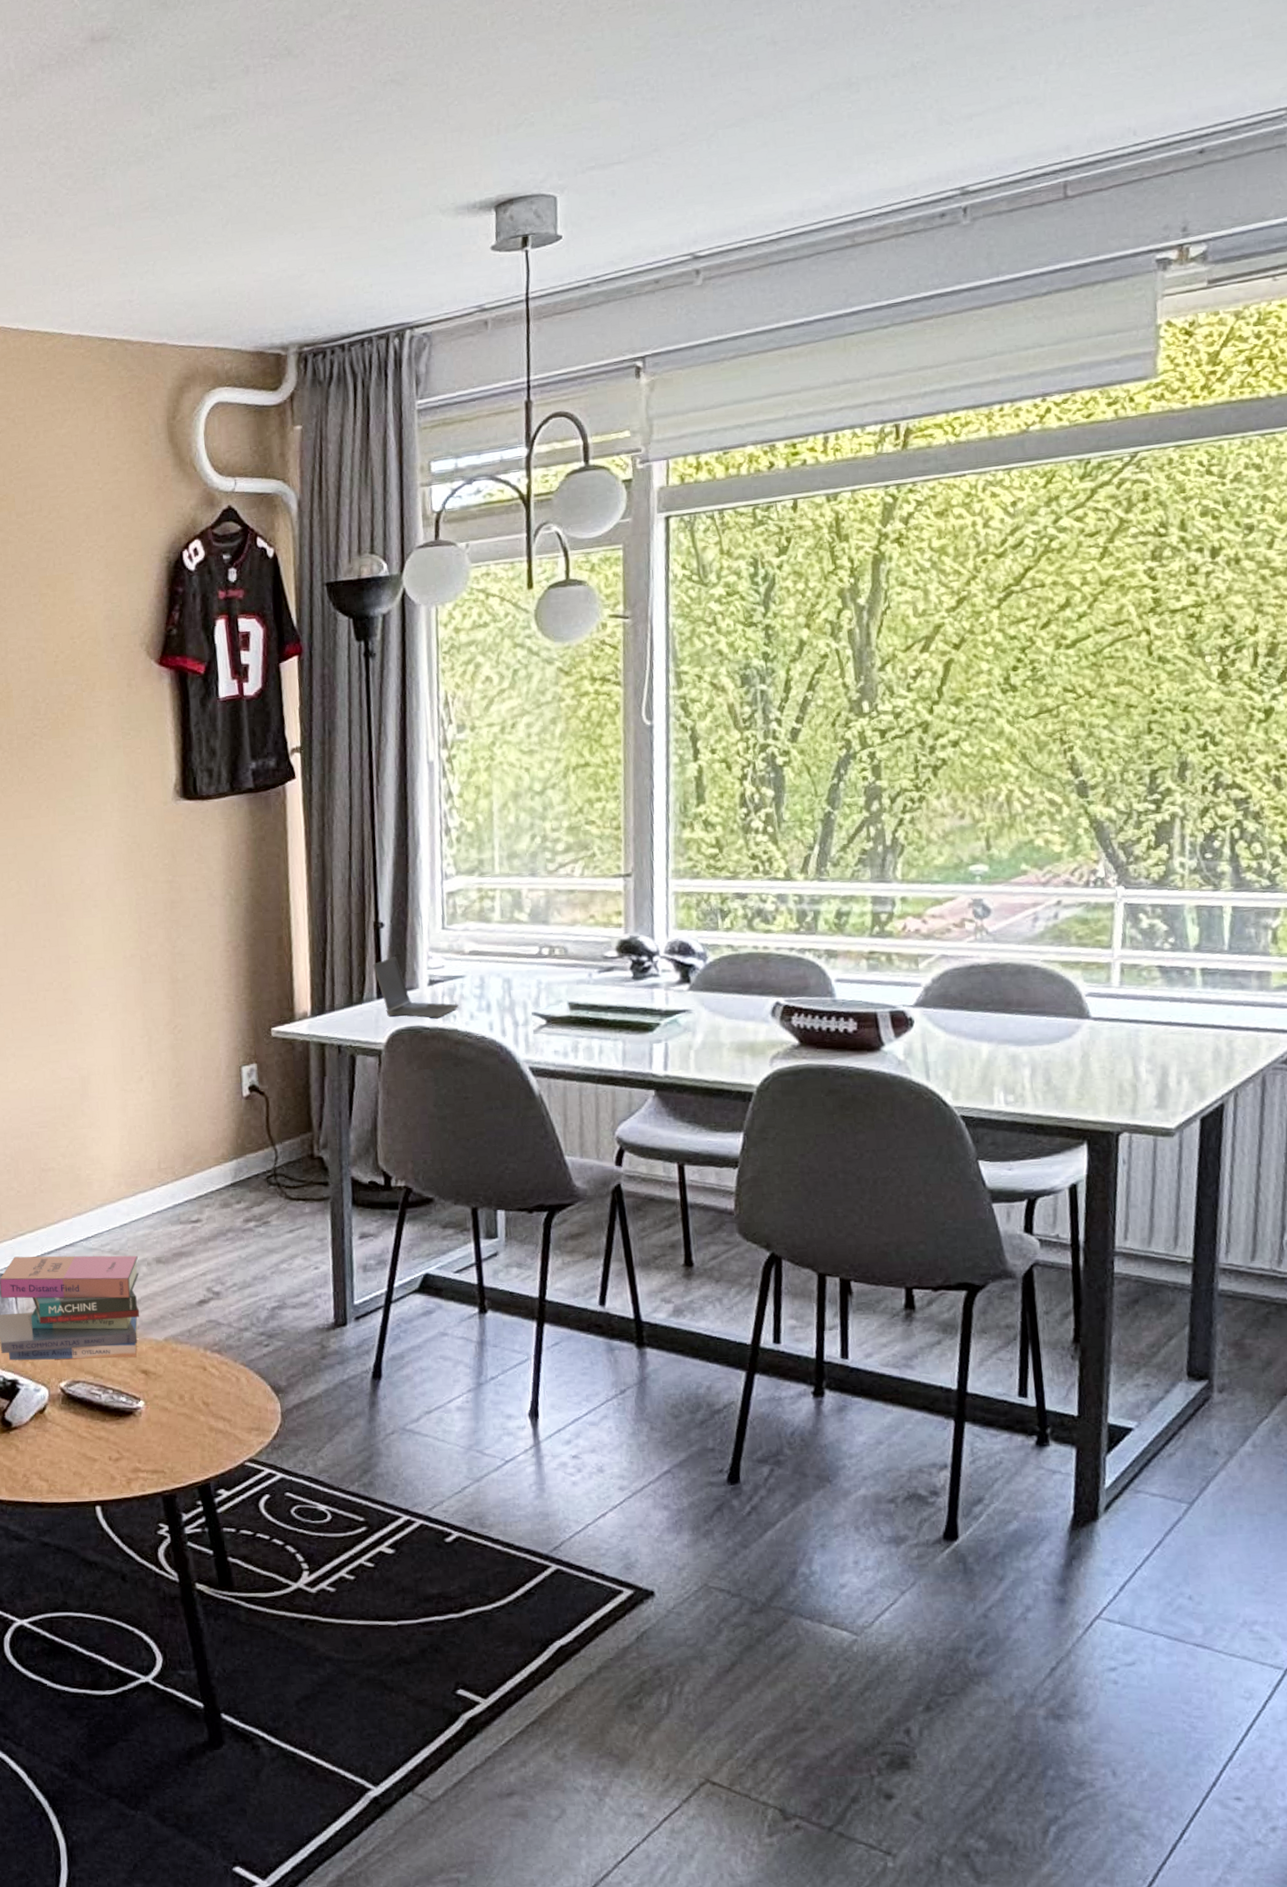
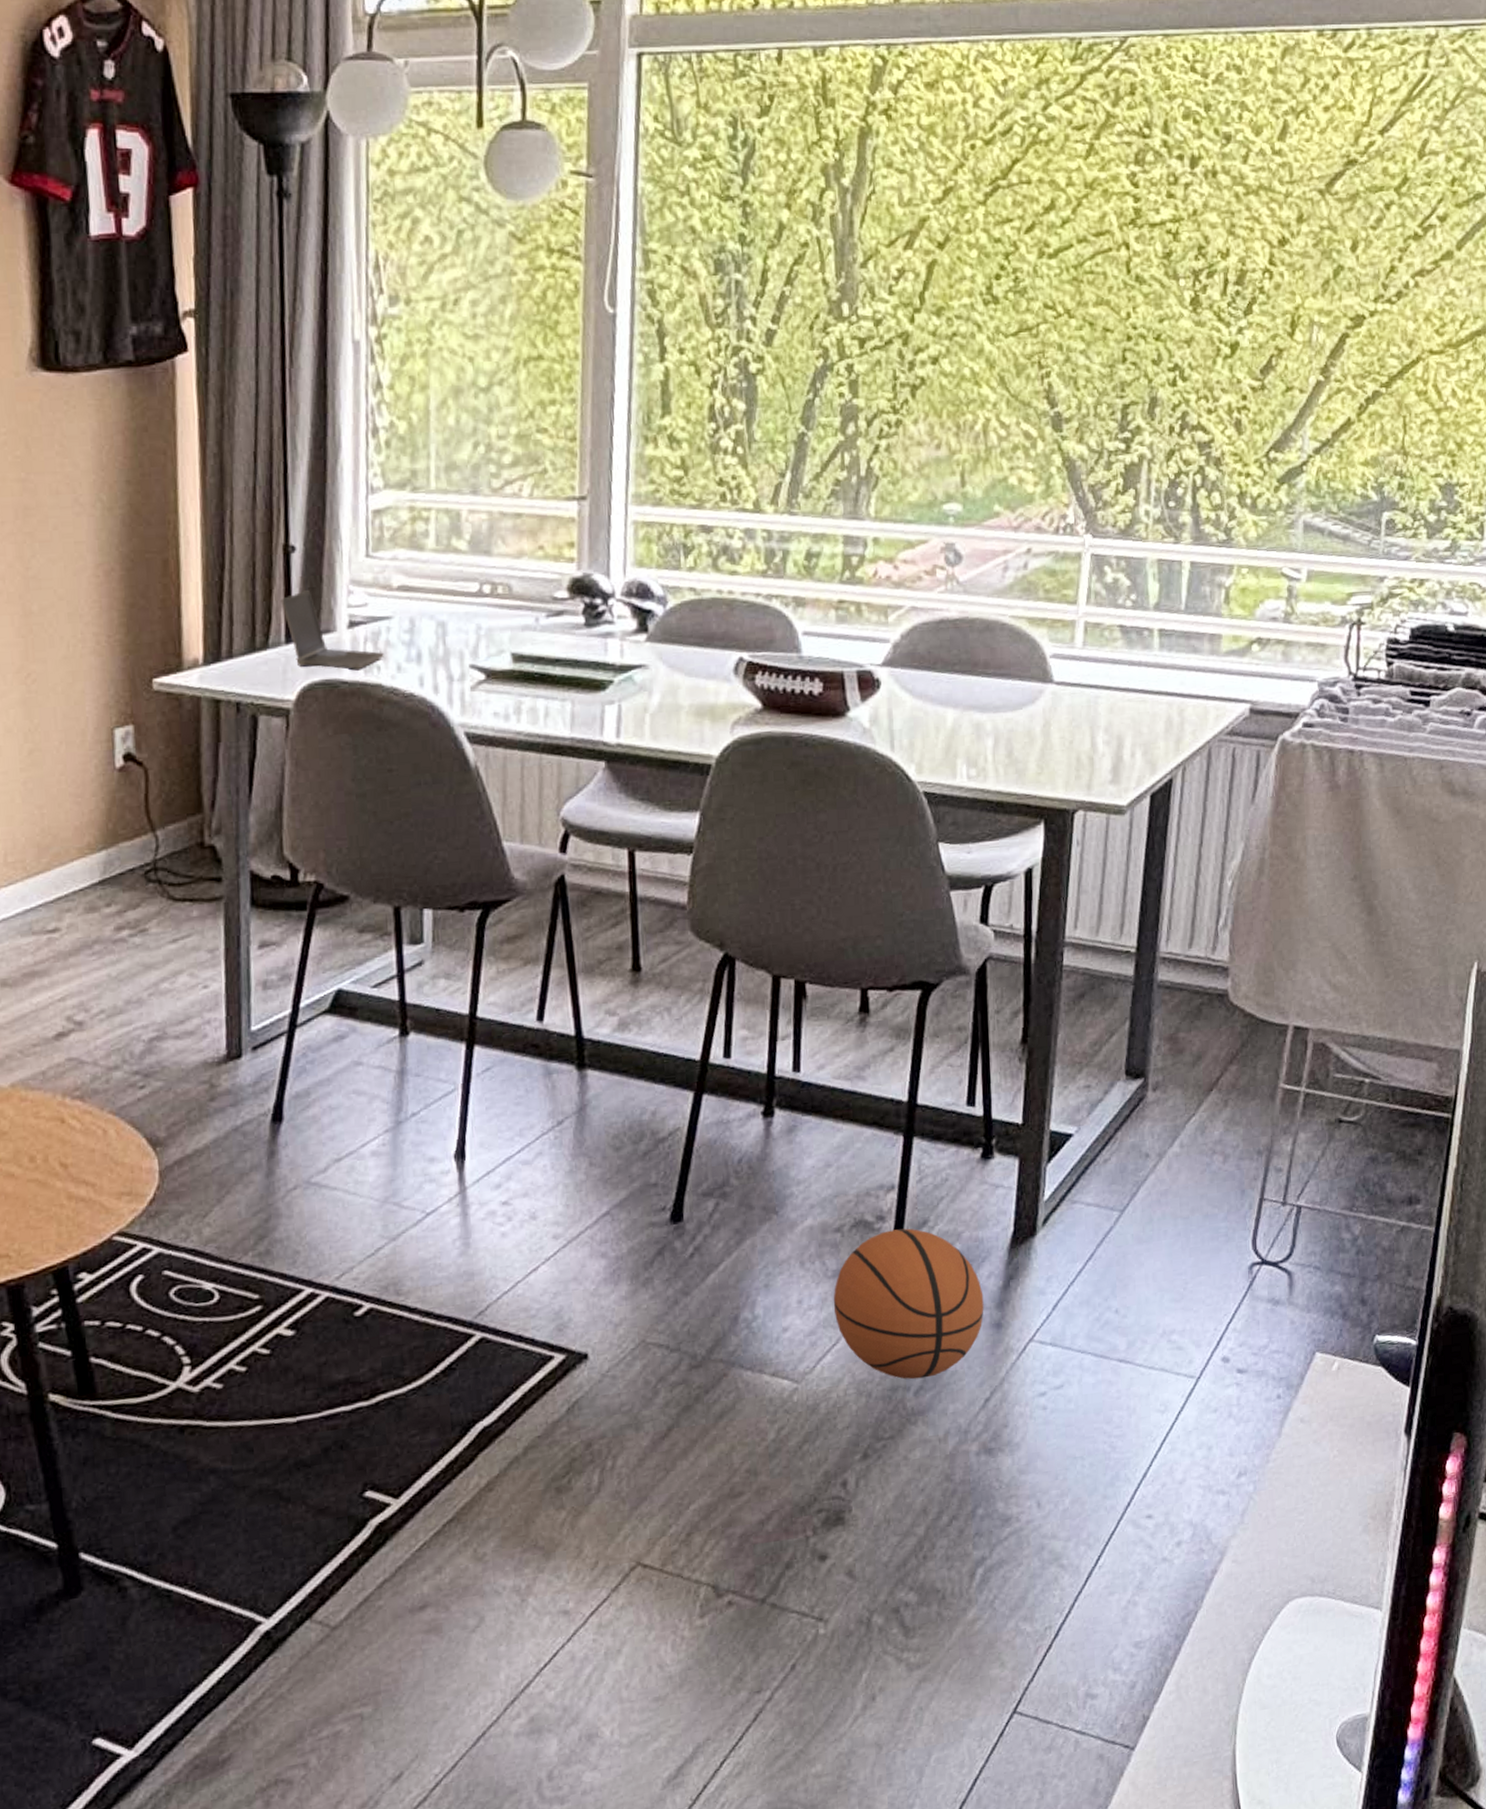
basketball: none [889,1504,1046,1643] -> present [833,1228,984,1379]

